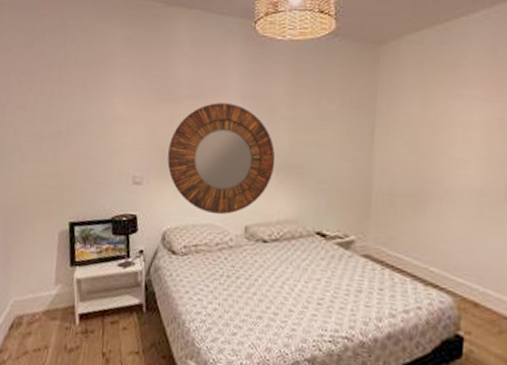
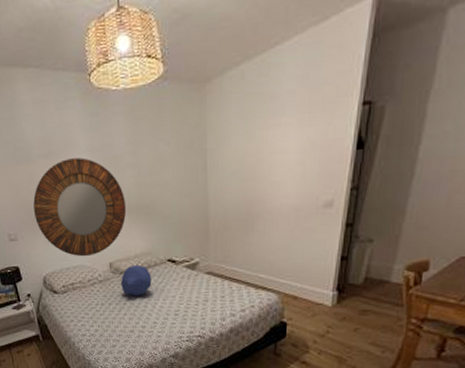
cushion: none [255,233,294,273] -> present [121,265,152,296]

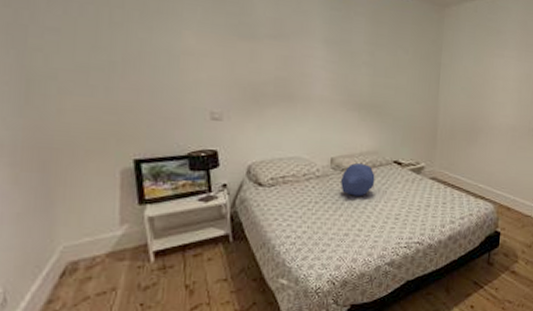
home mirror: present [33,157,127,257] -> none [249,44,358,149]

